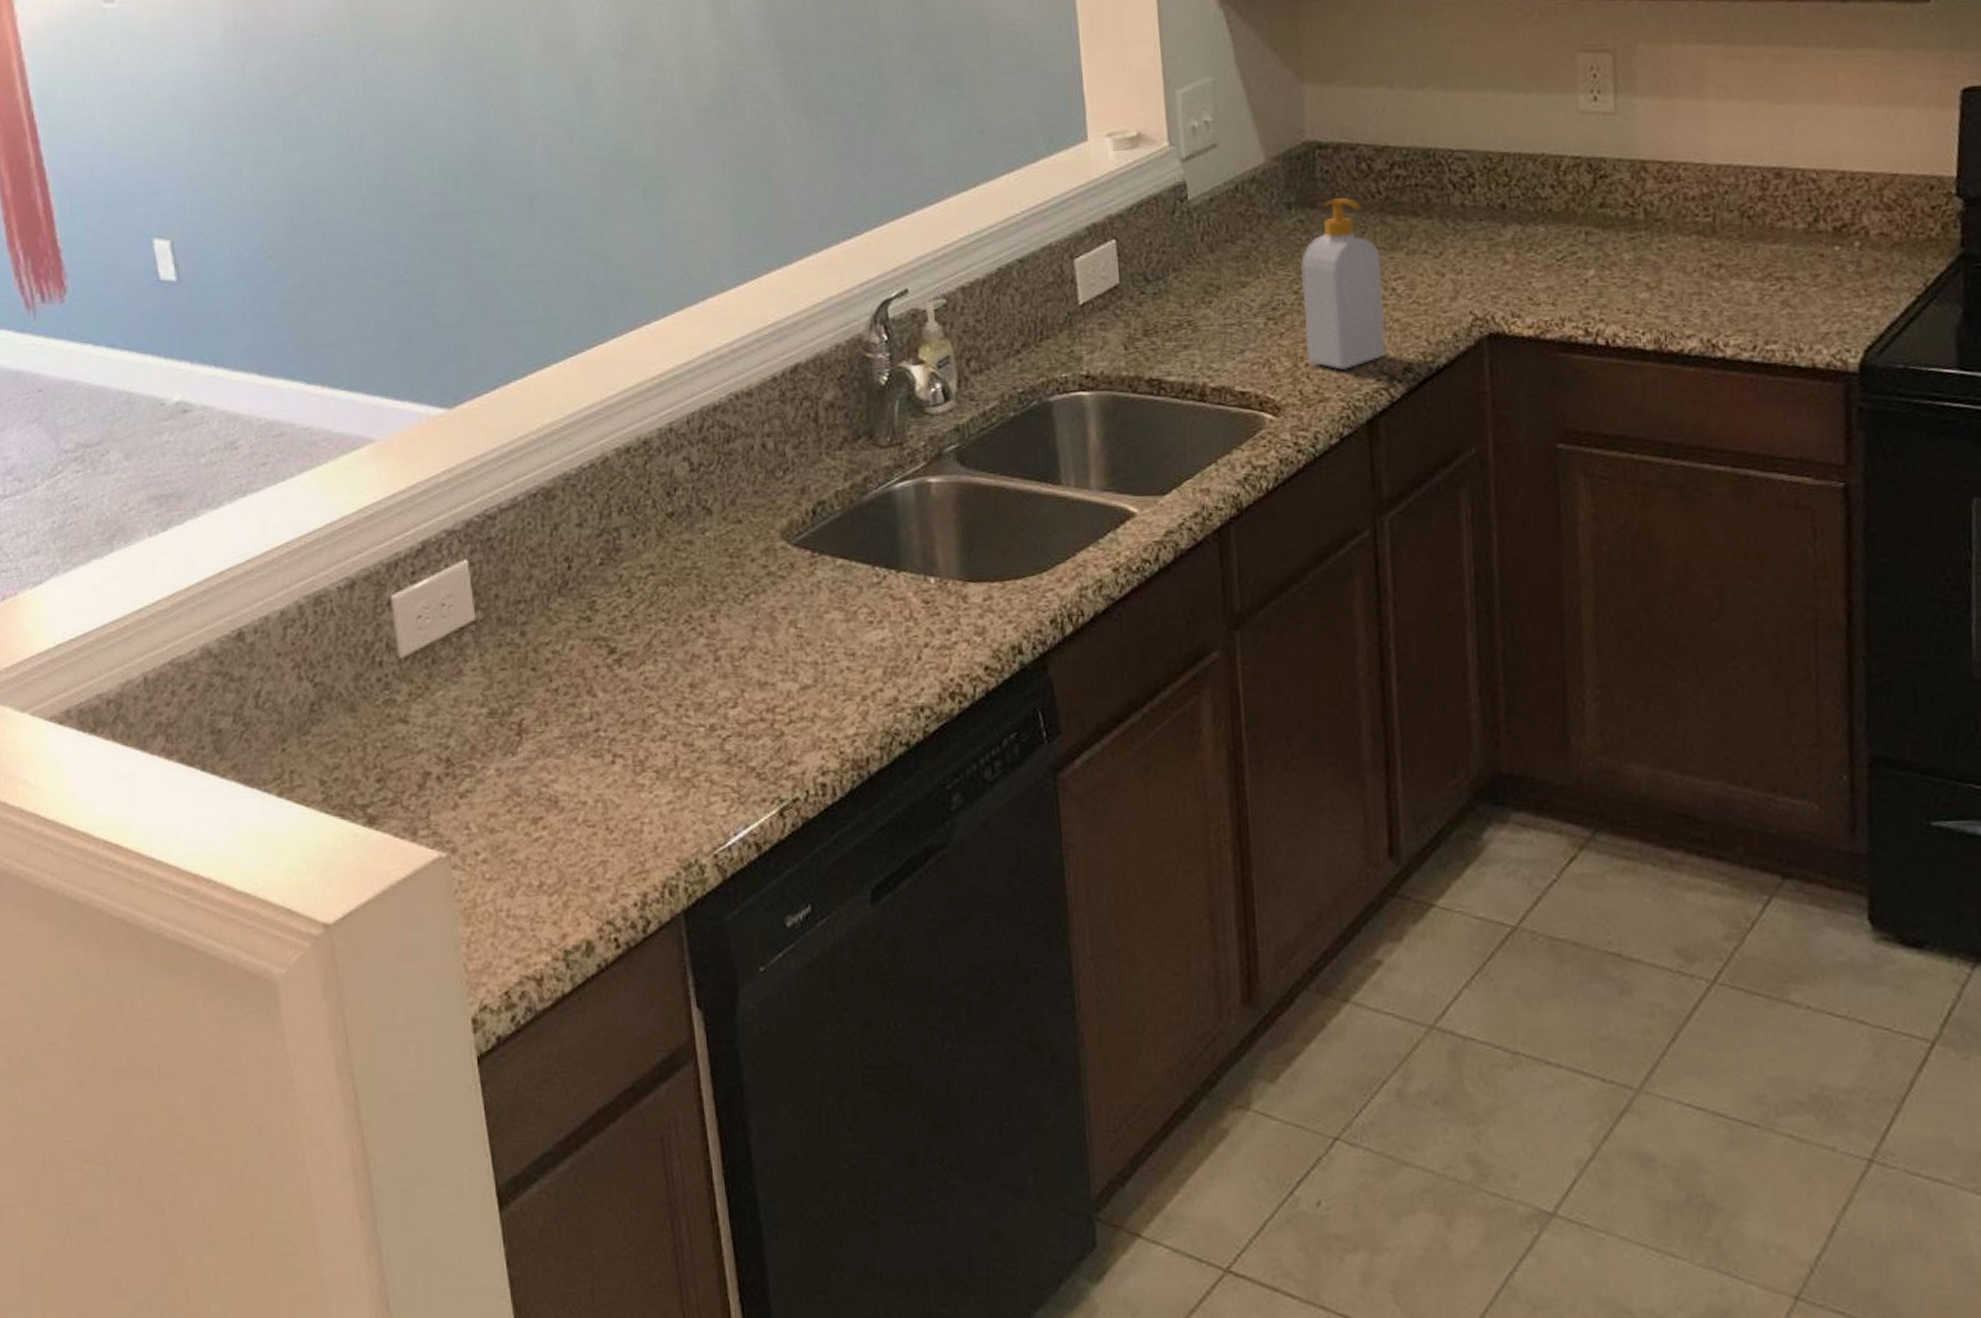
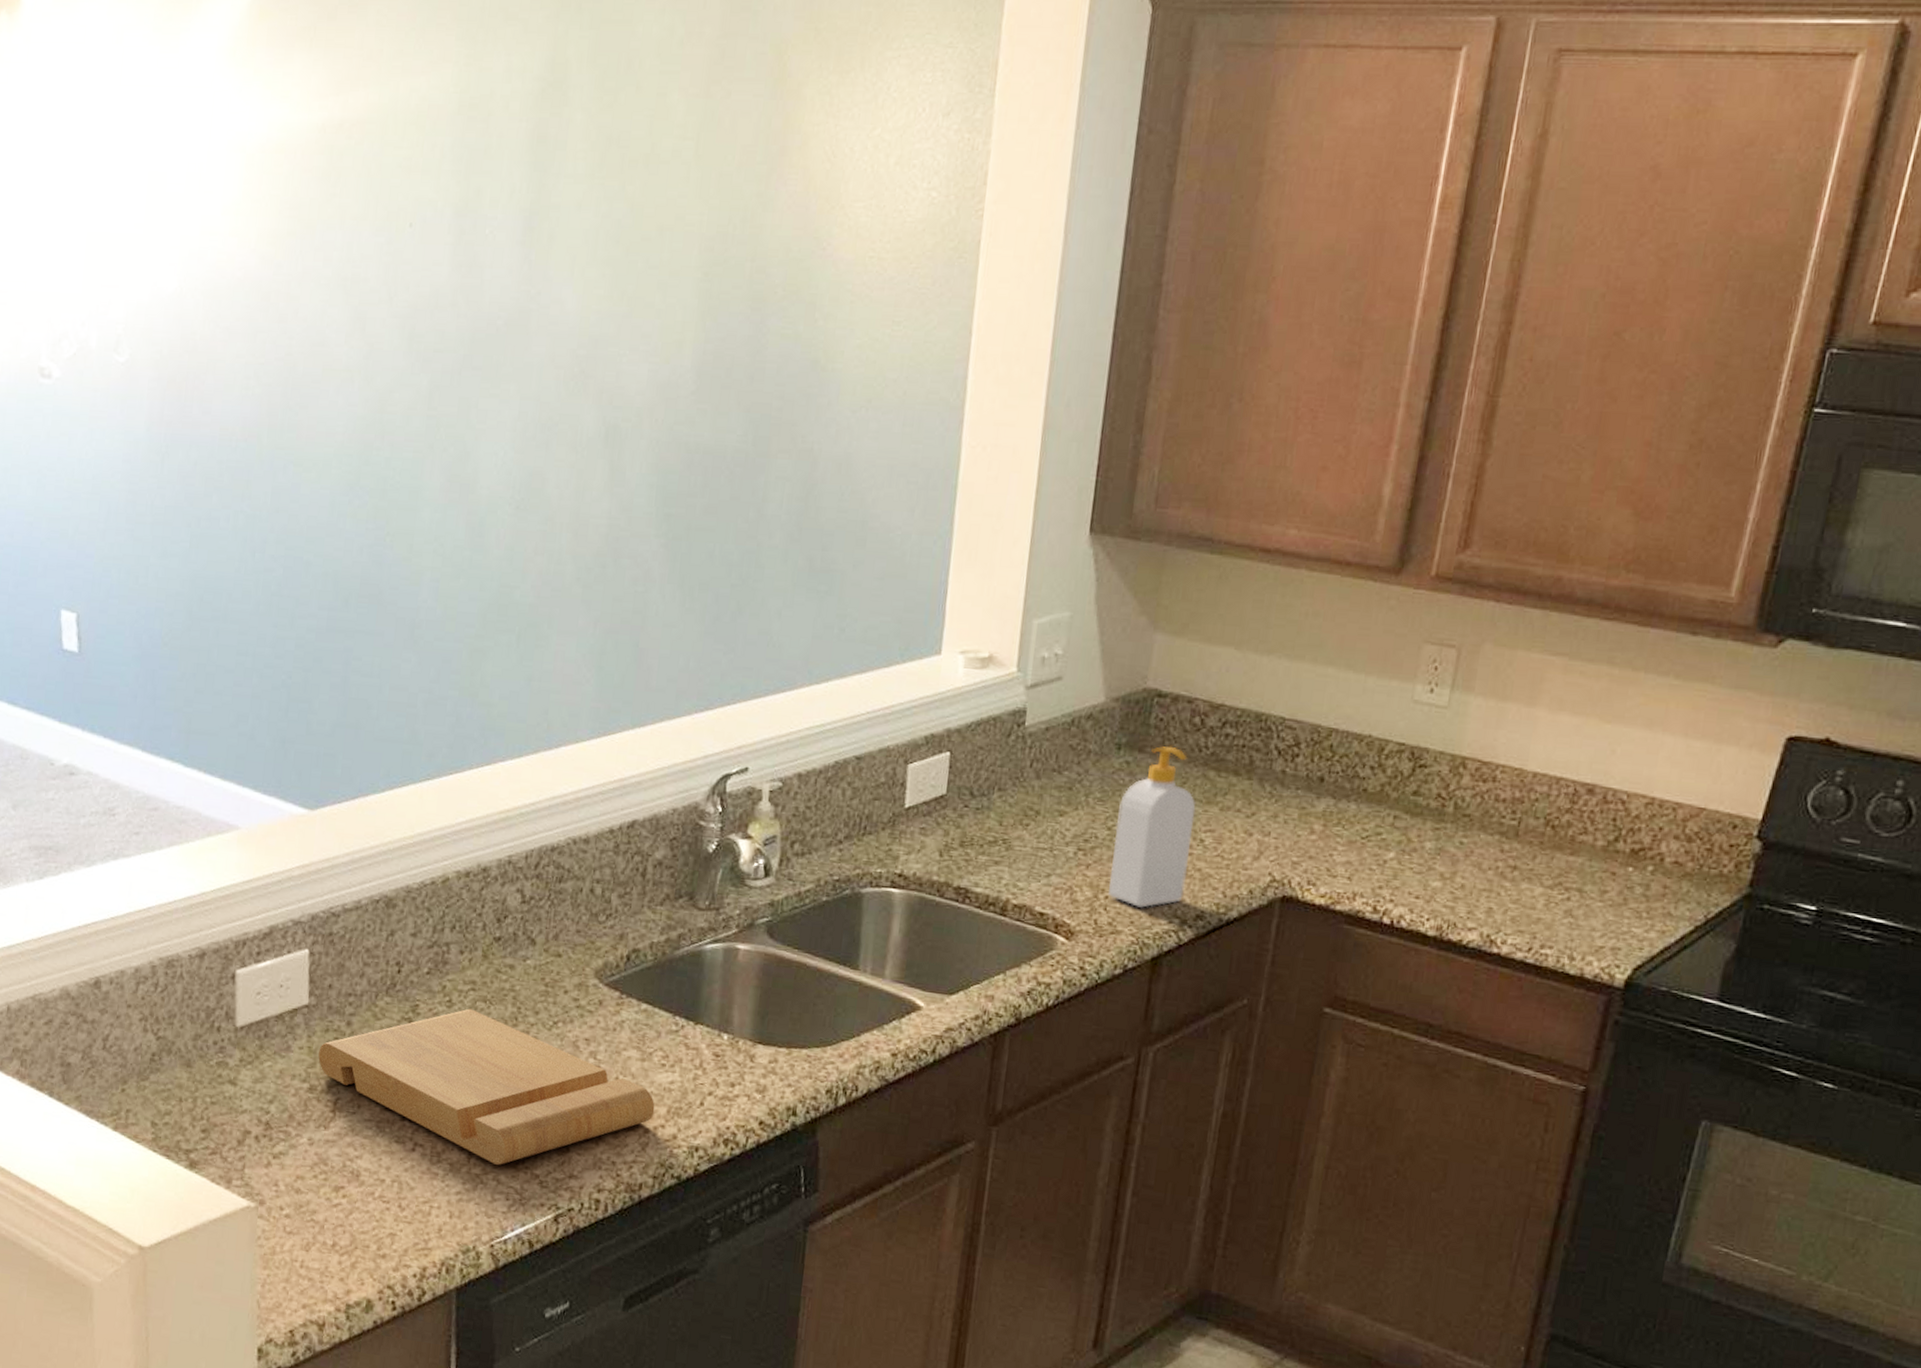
cutting board: none [494,595,870,763] -> present [318,1008,655,1165]

